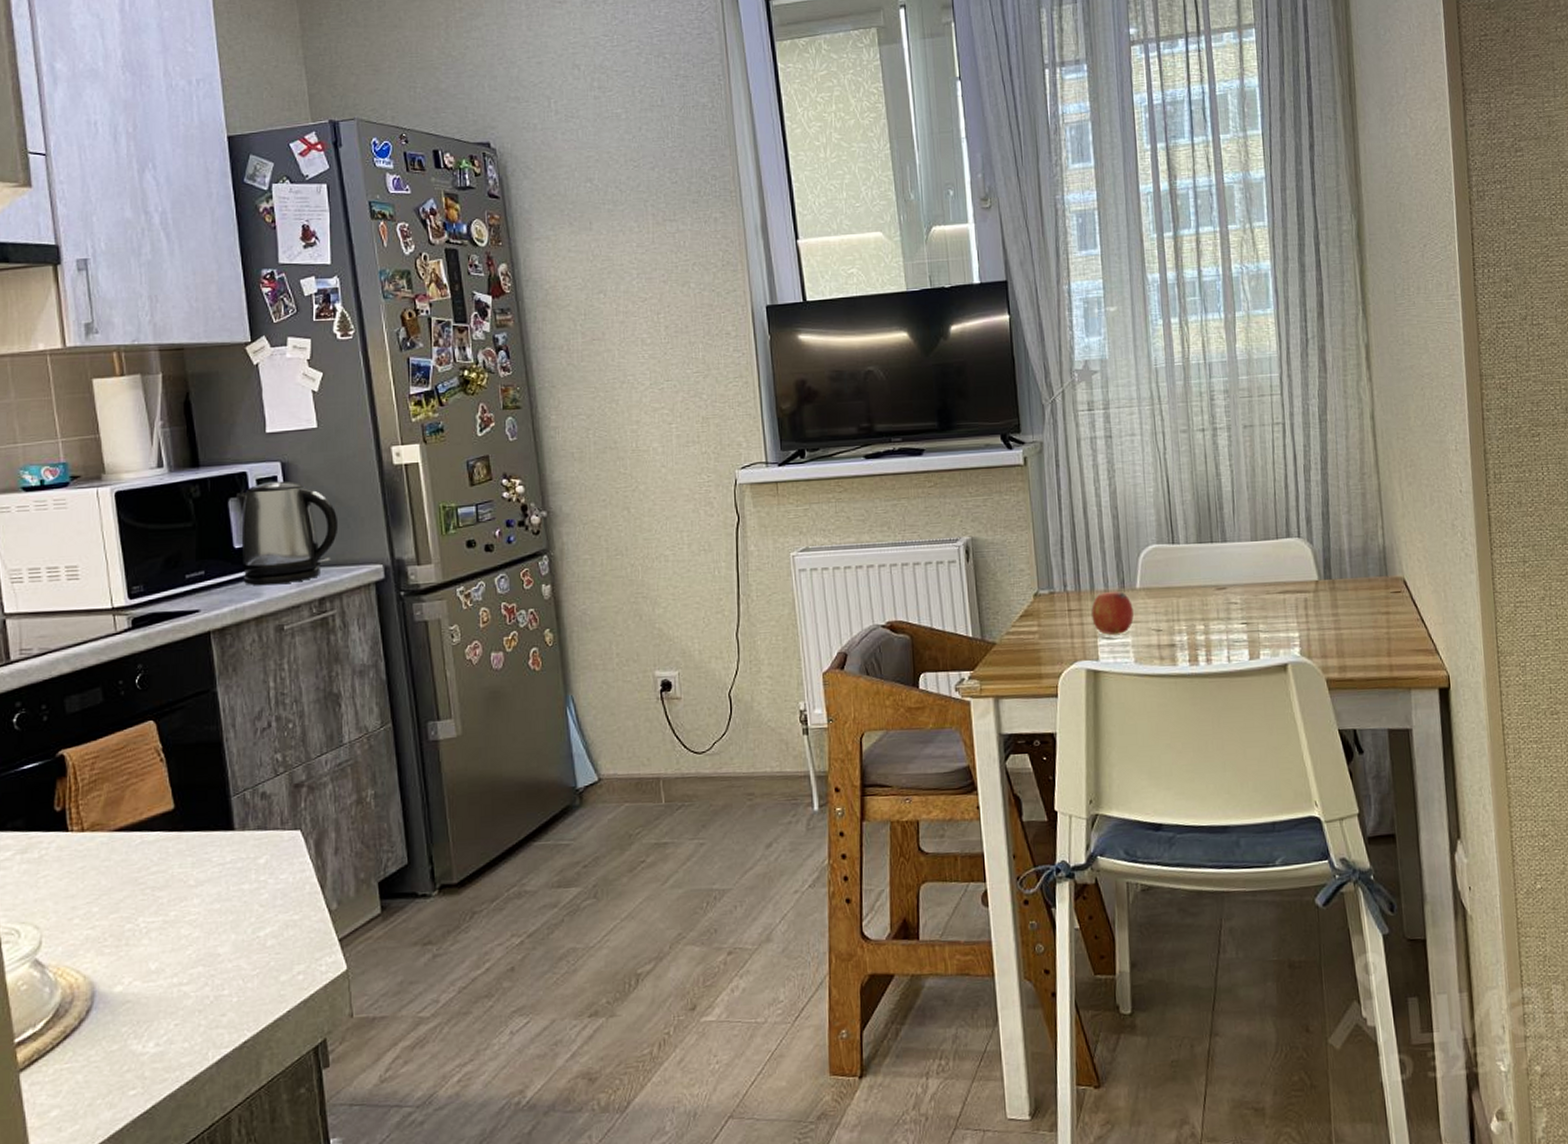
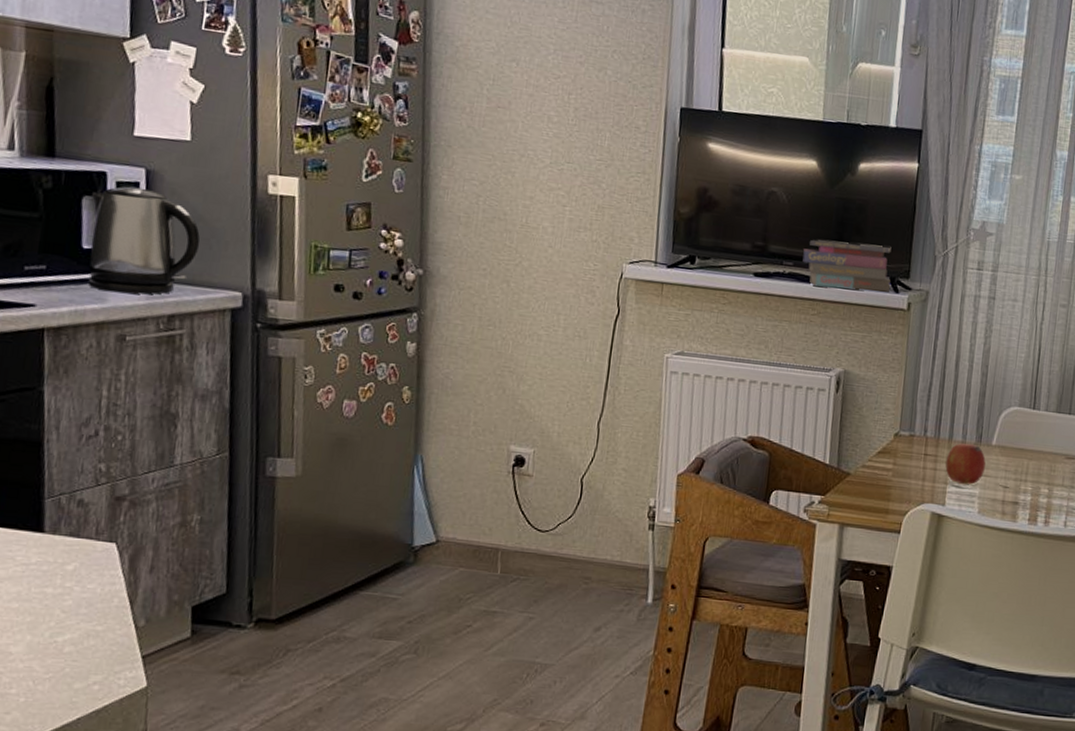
books: none [910,404,1002,458] -> present [802,239,892,292]

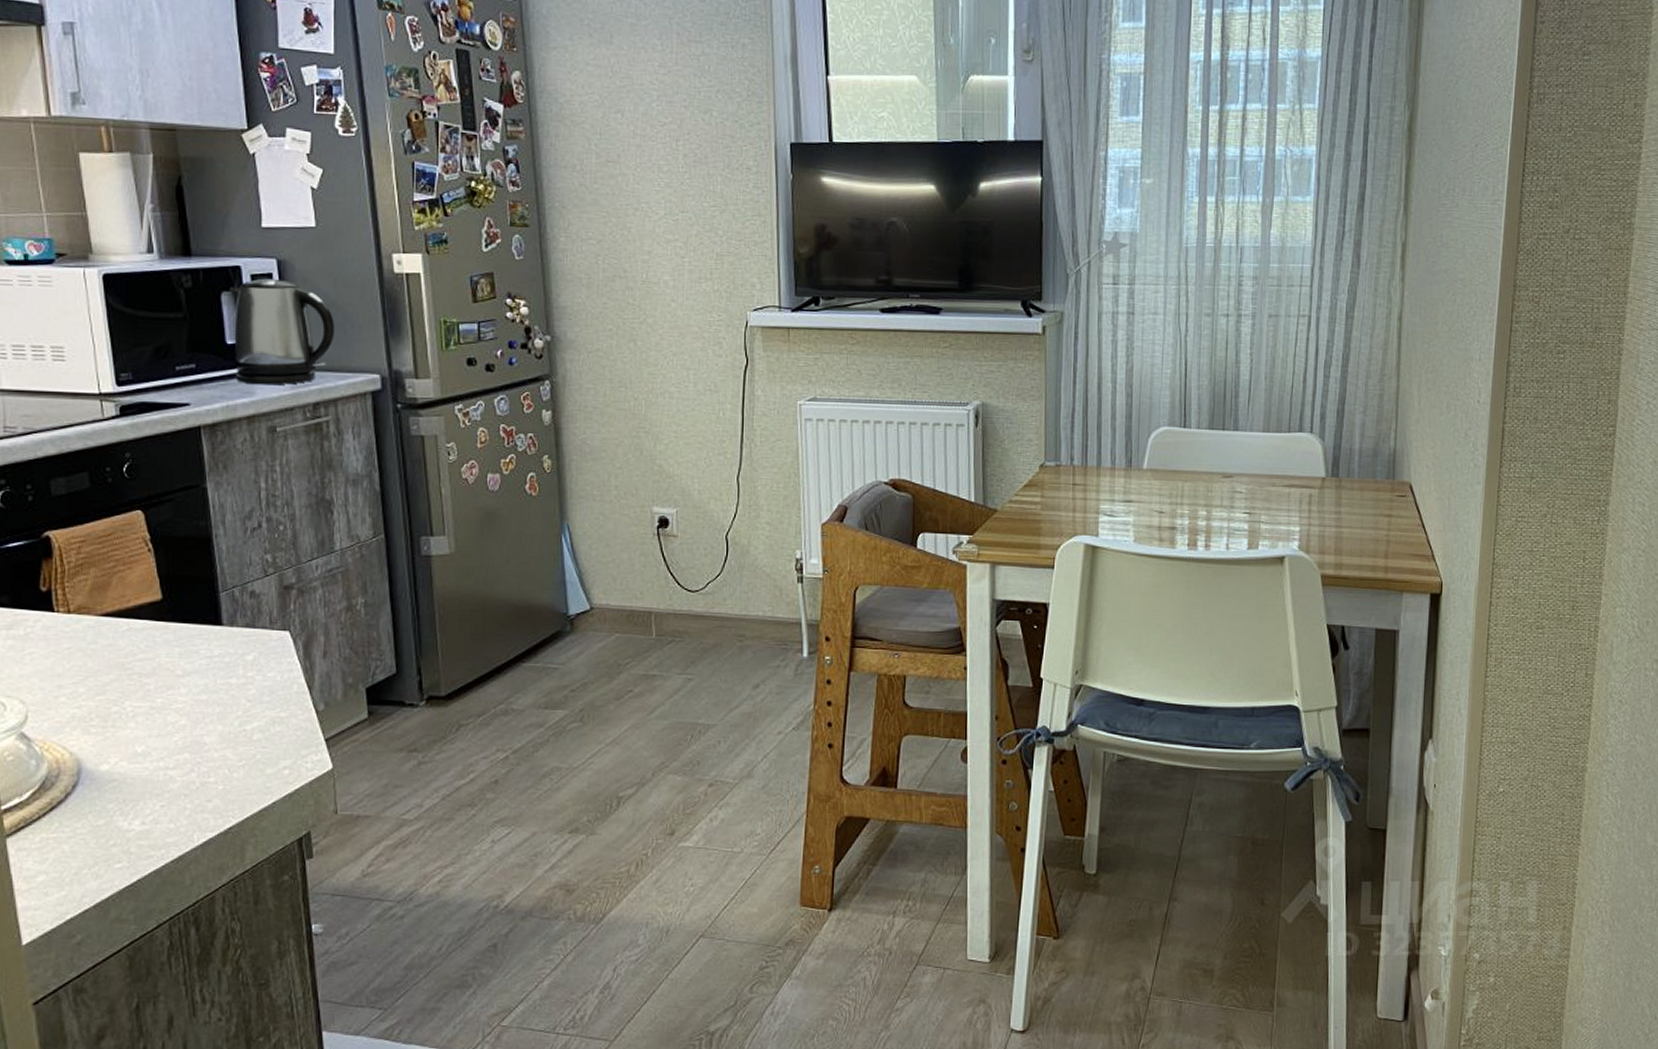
books: present [802,239,892,292] -> none [929,267,1022,318]
fruit: present [945,443,986,485] -> none [1096,470,1138,512]

